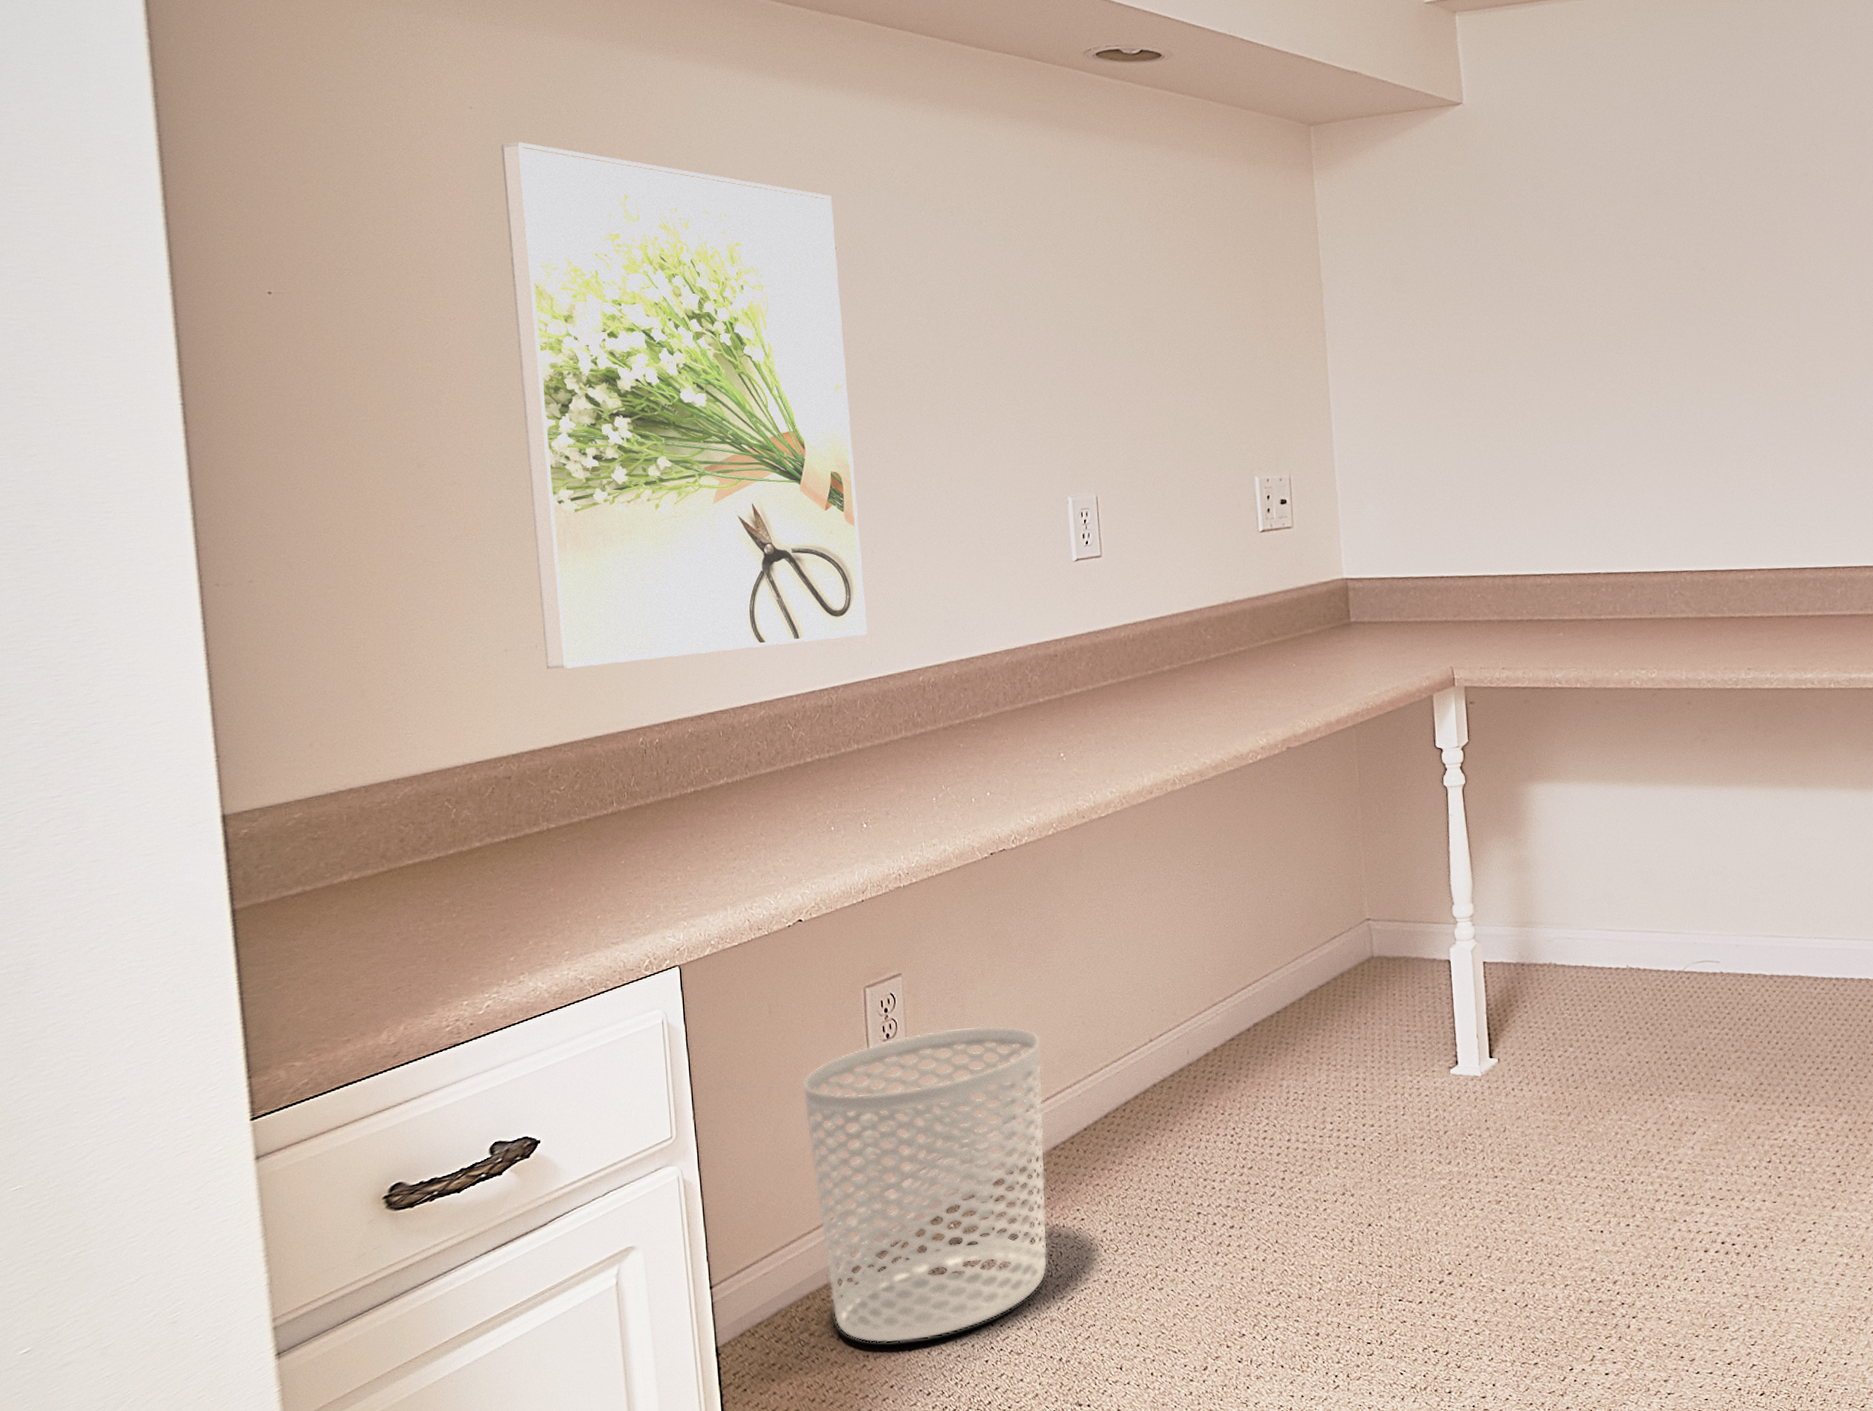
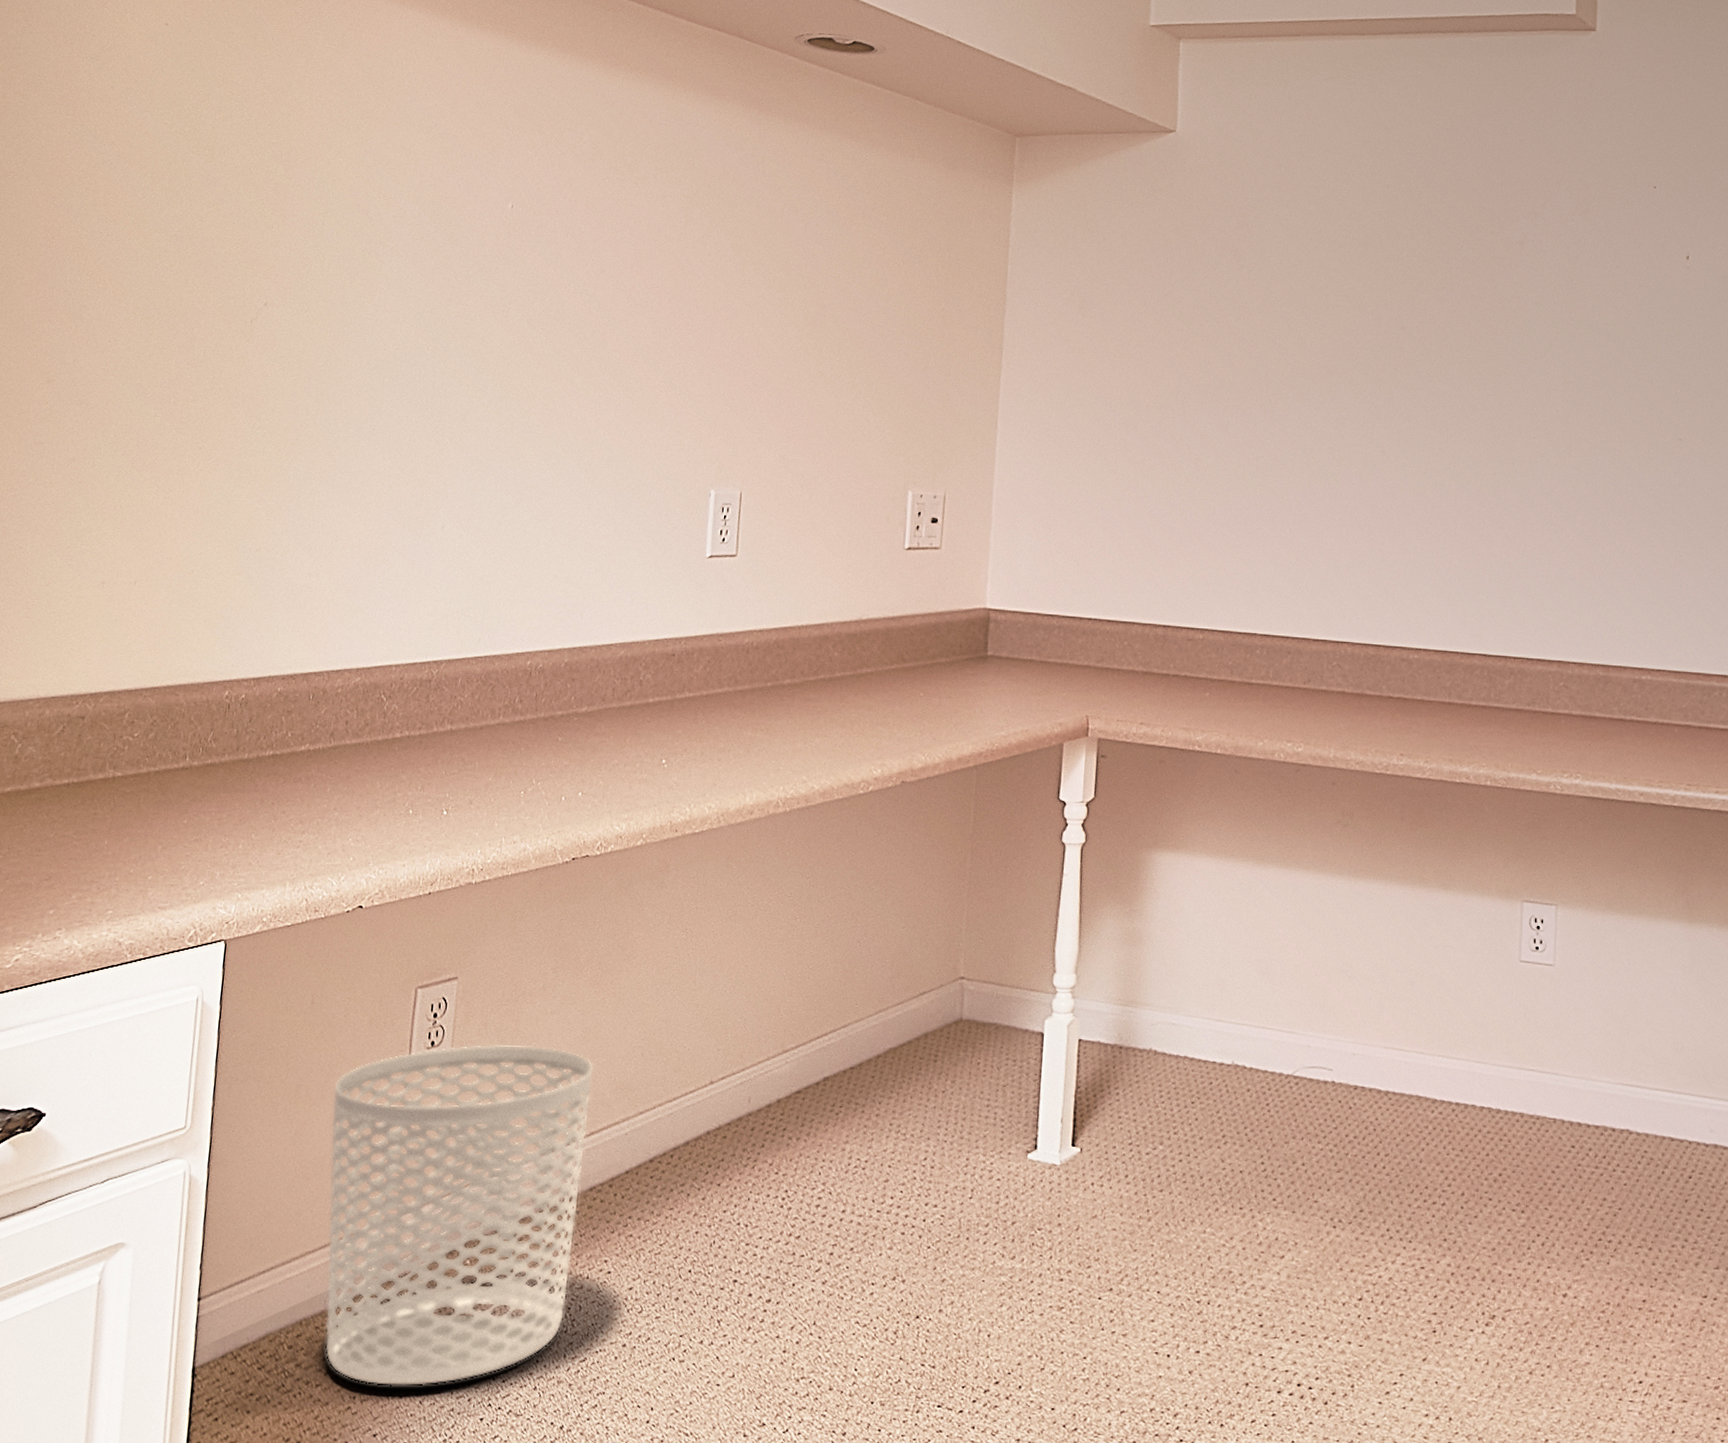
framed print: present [500,142,867,670] -> none [142,63,516,610]

